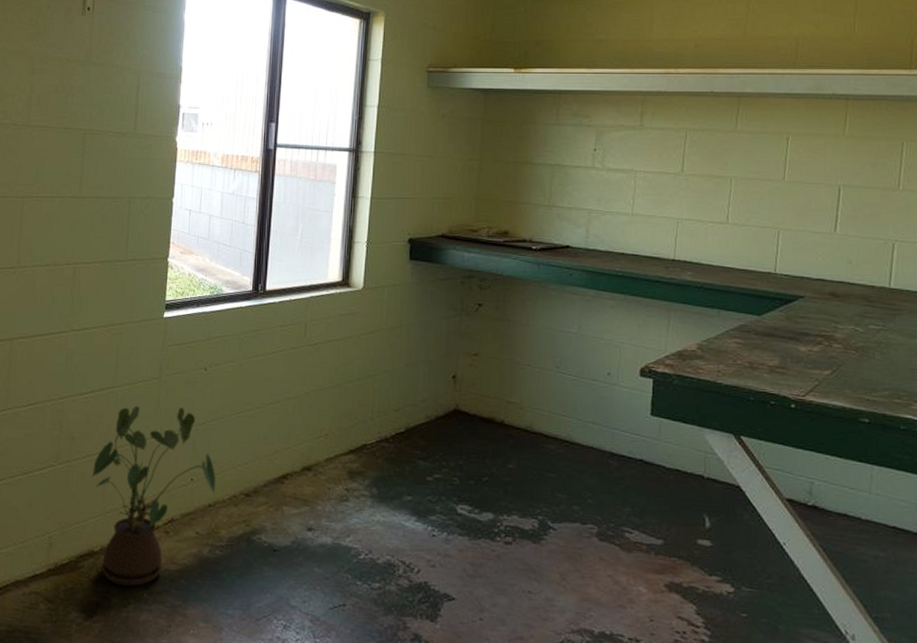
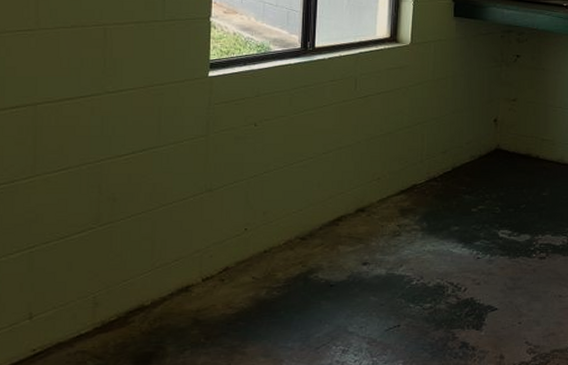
house plant: present [91,405,216,587] -> none [137,163,270,335]

